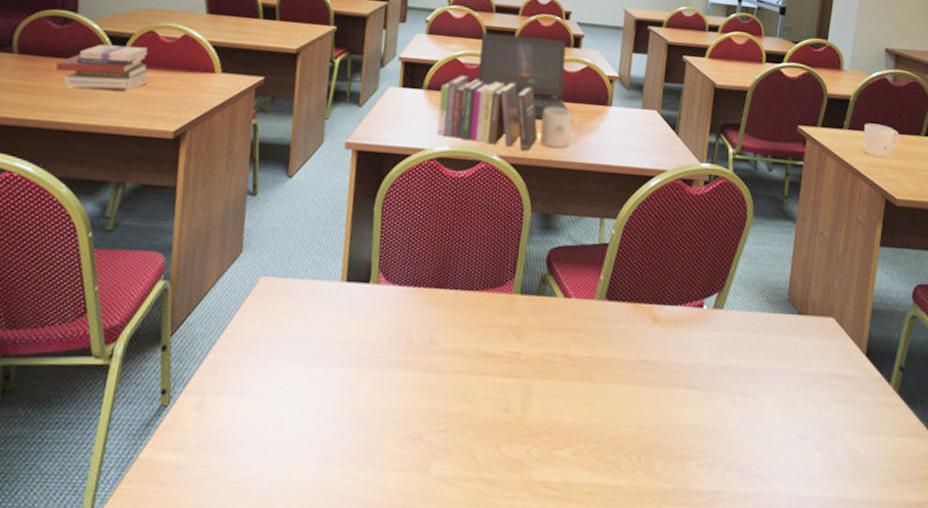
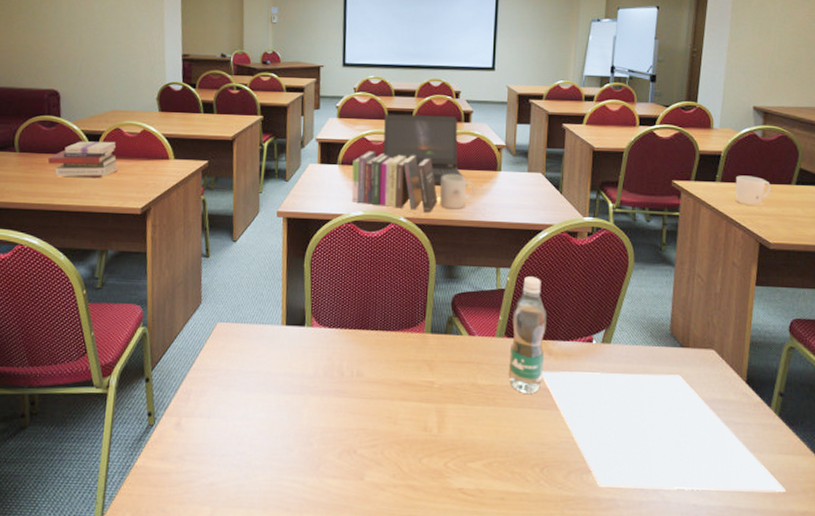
bottle: none [606,229,655,367] -> present [508,276,548,394]
paper sheet: none [645,340,902,480] -> present [542,371,786,492]

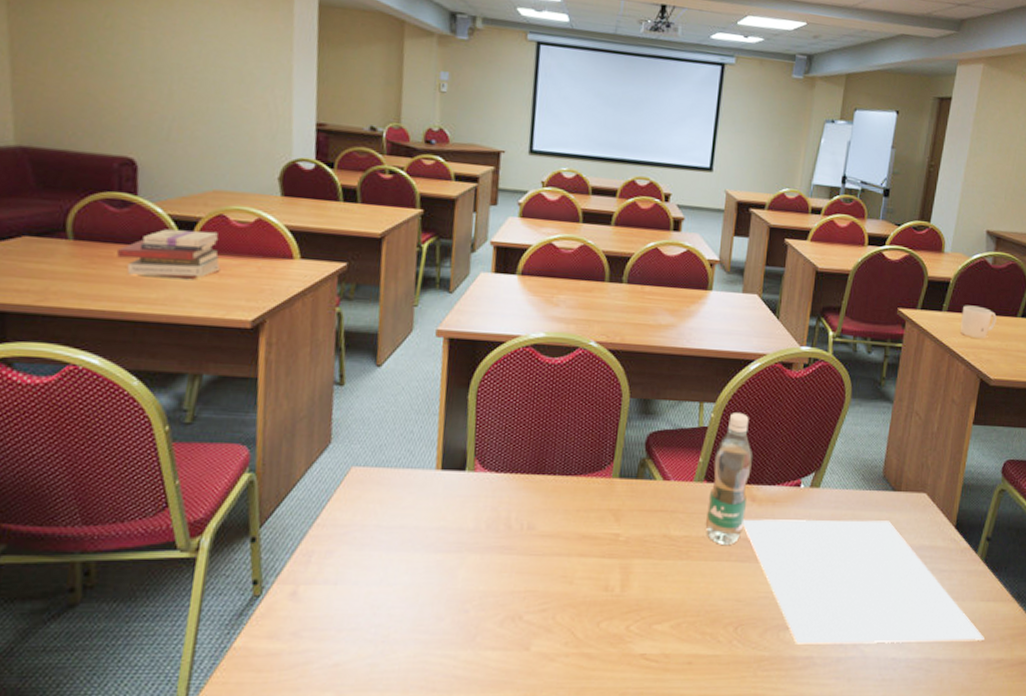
books: present [351,151,438,212] -> none [531,259,637,336]
laptop computer: present [383,114,463,186] -> none [574,216,668,305]
mug: present [440,174,476,209] -> none [639,292,682,334]

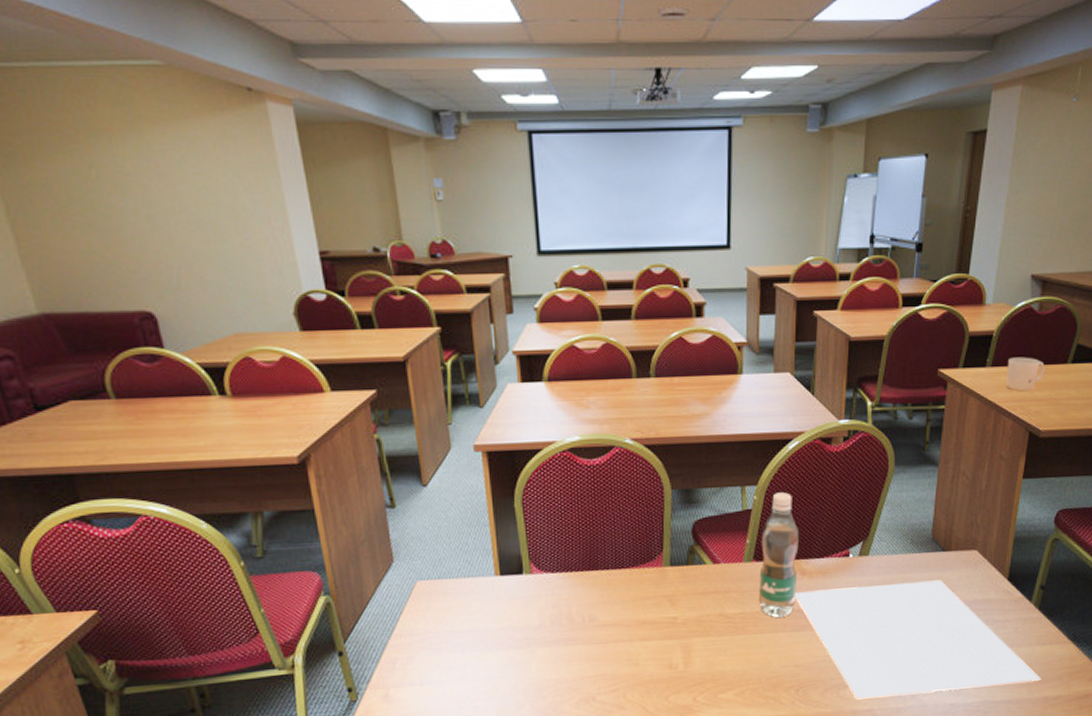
books: present [116,229,221,279] -> none [157,374,258,425]

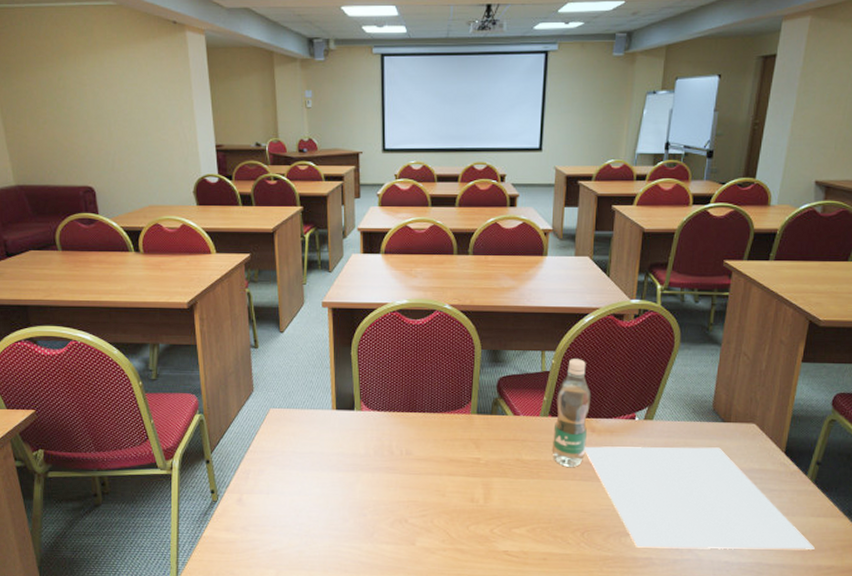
mug: present [1005,357,1045,391] -> none [787,253,826,283]

